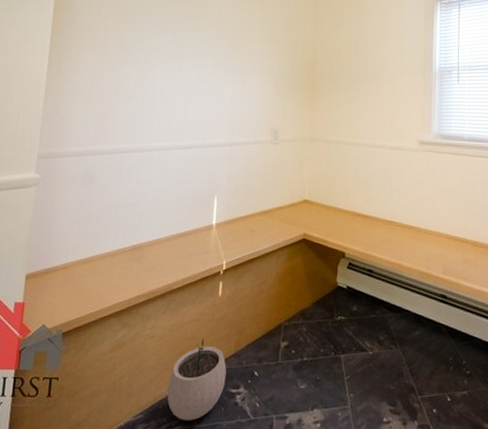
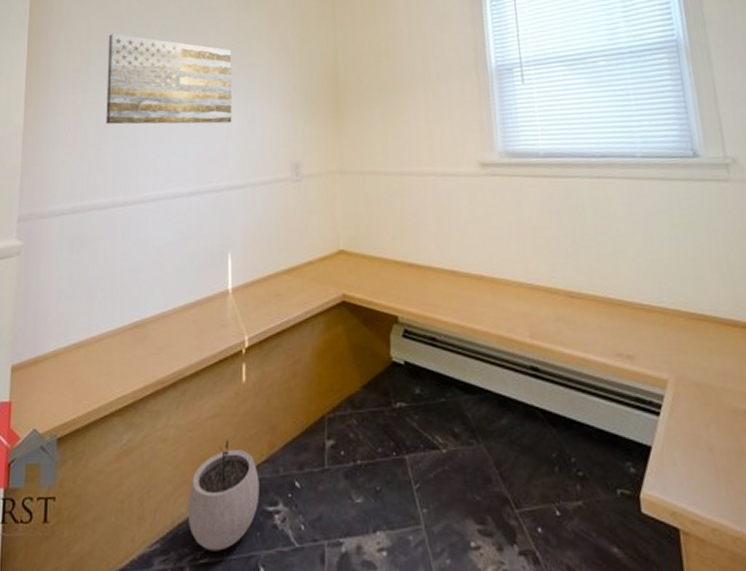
wall art: none [119,10,230,93] -> present [106,33,232,125]

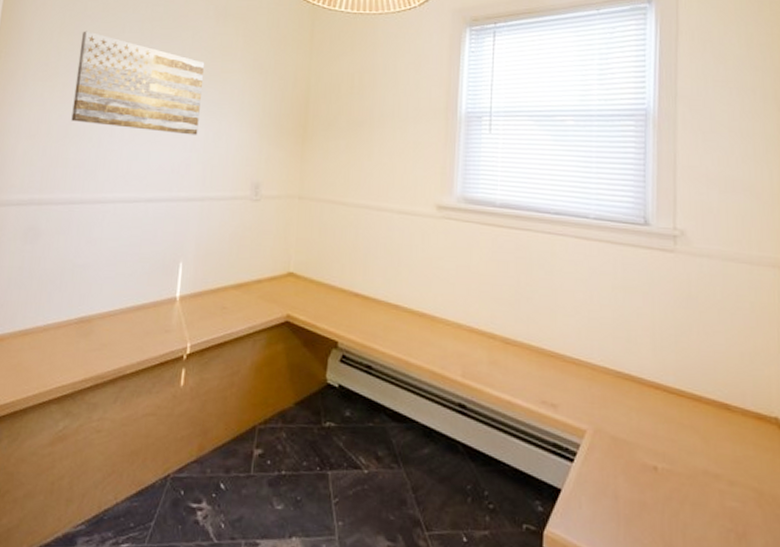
plant pot: present [187,440,260,551] -> none [114,438,187,538]

